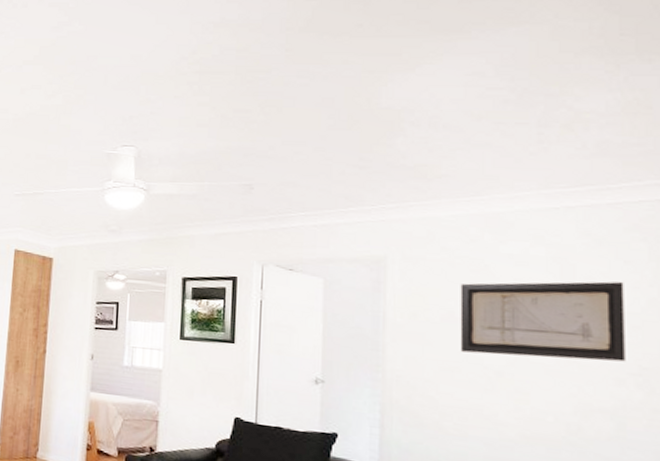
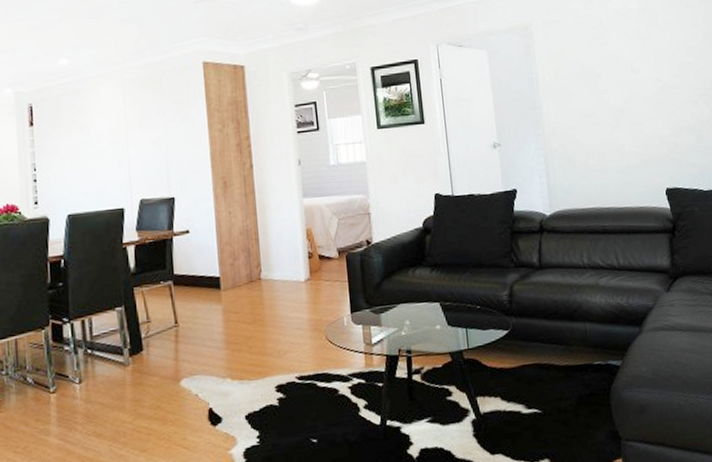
wall art: present [460,281,625,362] -> none [586,23,696,98]

